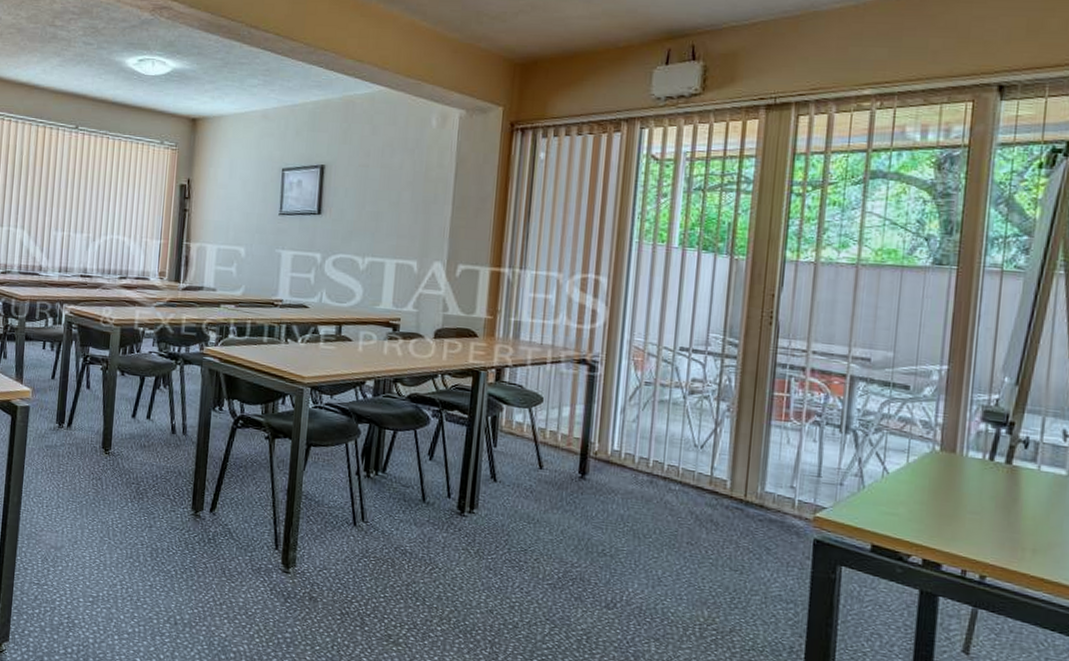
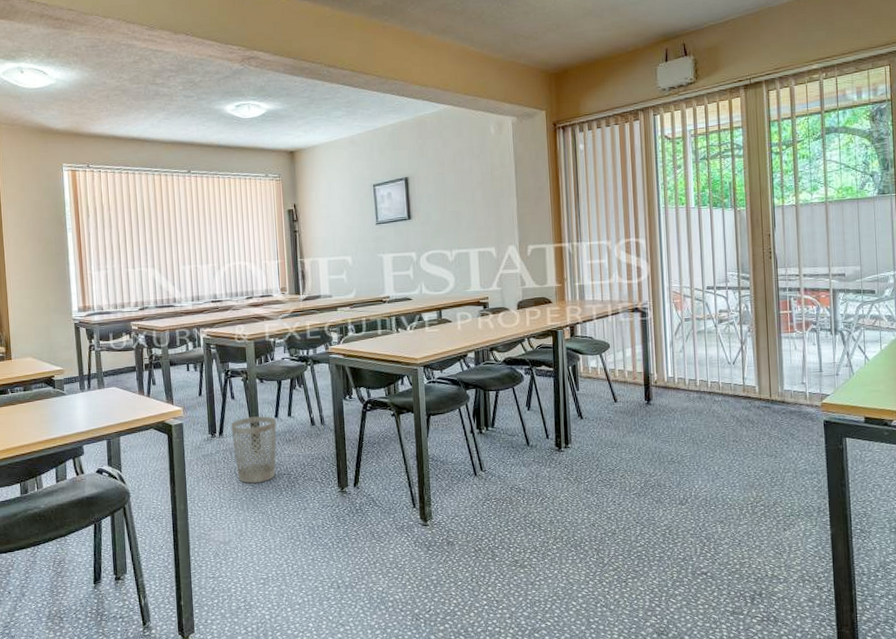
wastebasket: none [81,411,133,488] -> present [230,416,277,484]

